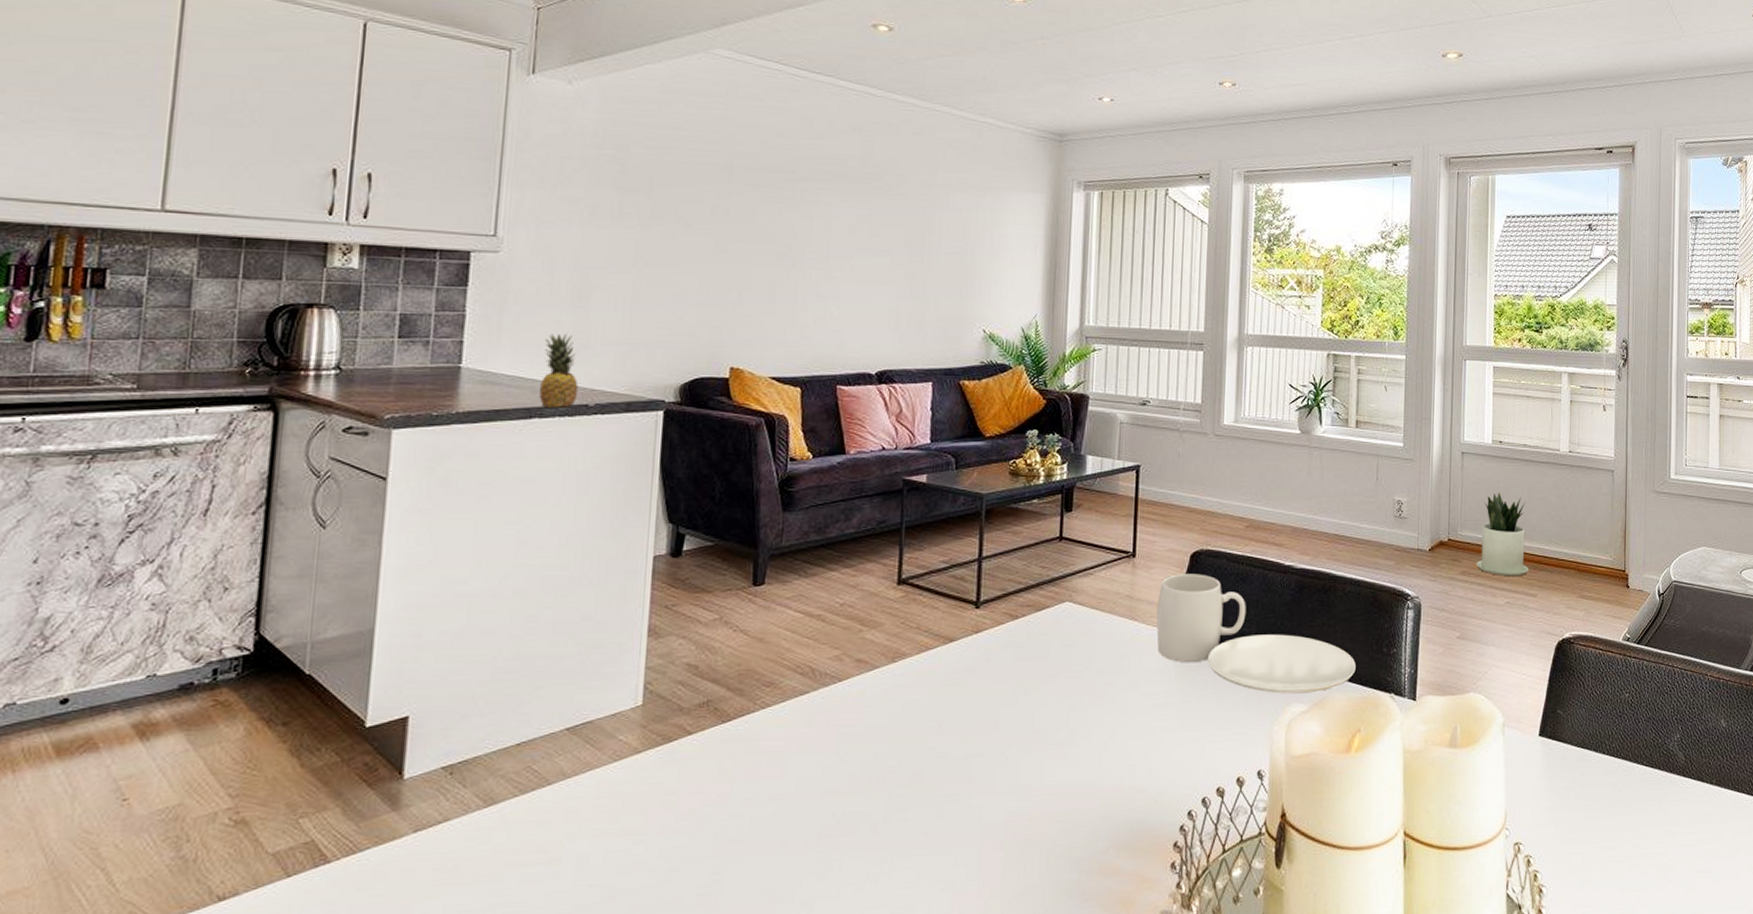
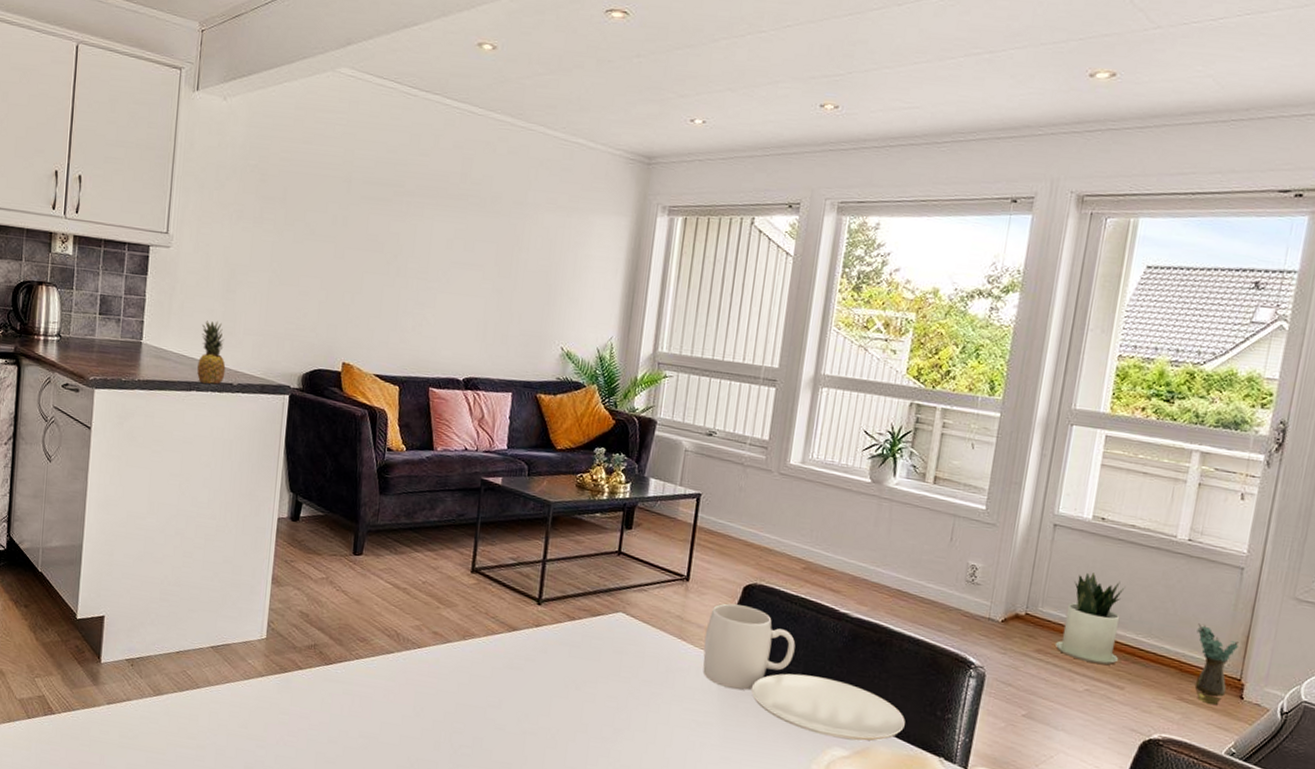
vase: none [1586,525,1619,597] -> present [1194,623,1239,705]

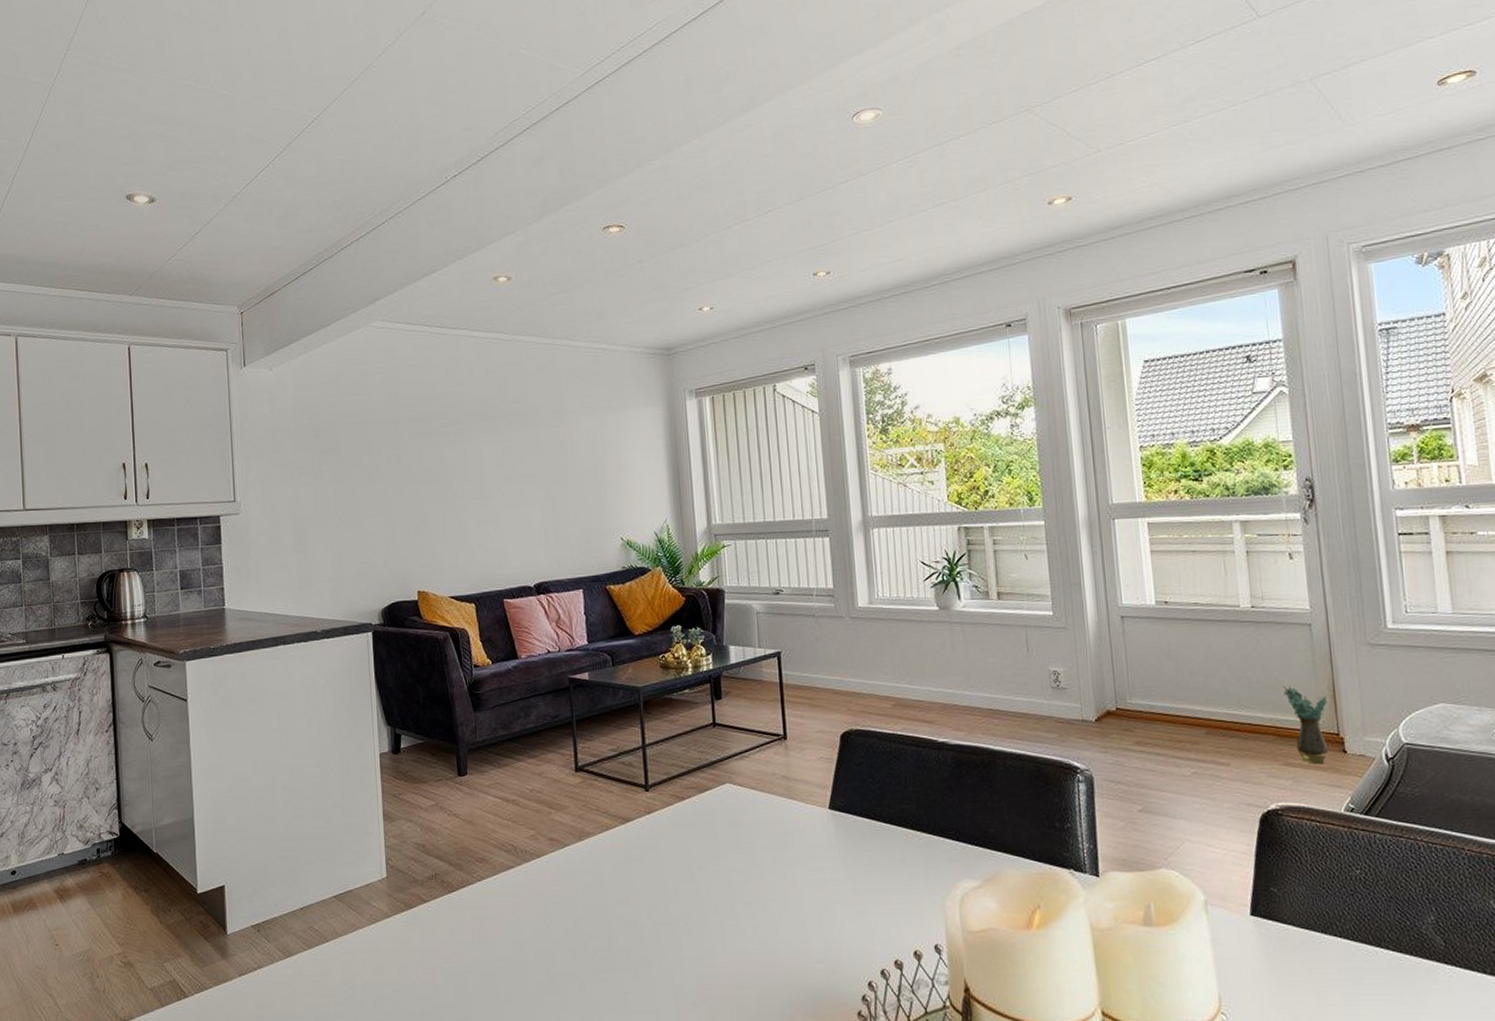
fruit: present [197,321,226,385] -> none [280,574,308,637]
mug: present [702,603,796,690] -> none [813,753,904,839]
plate: present [751,673,906,741] -> none [869,810,1028,870]
planter: present [1054,573,1126,665] -> none [1151,656,1217,746]

